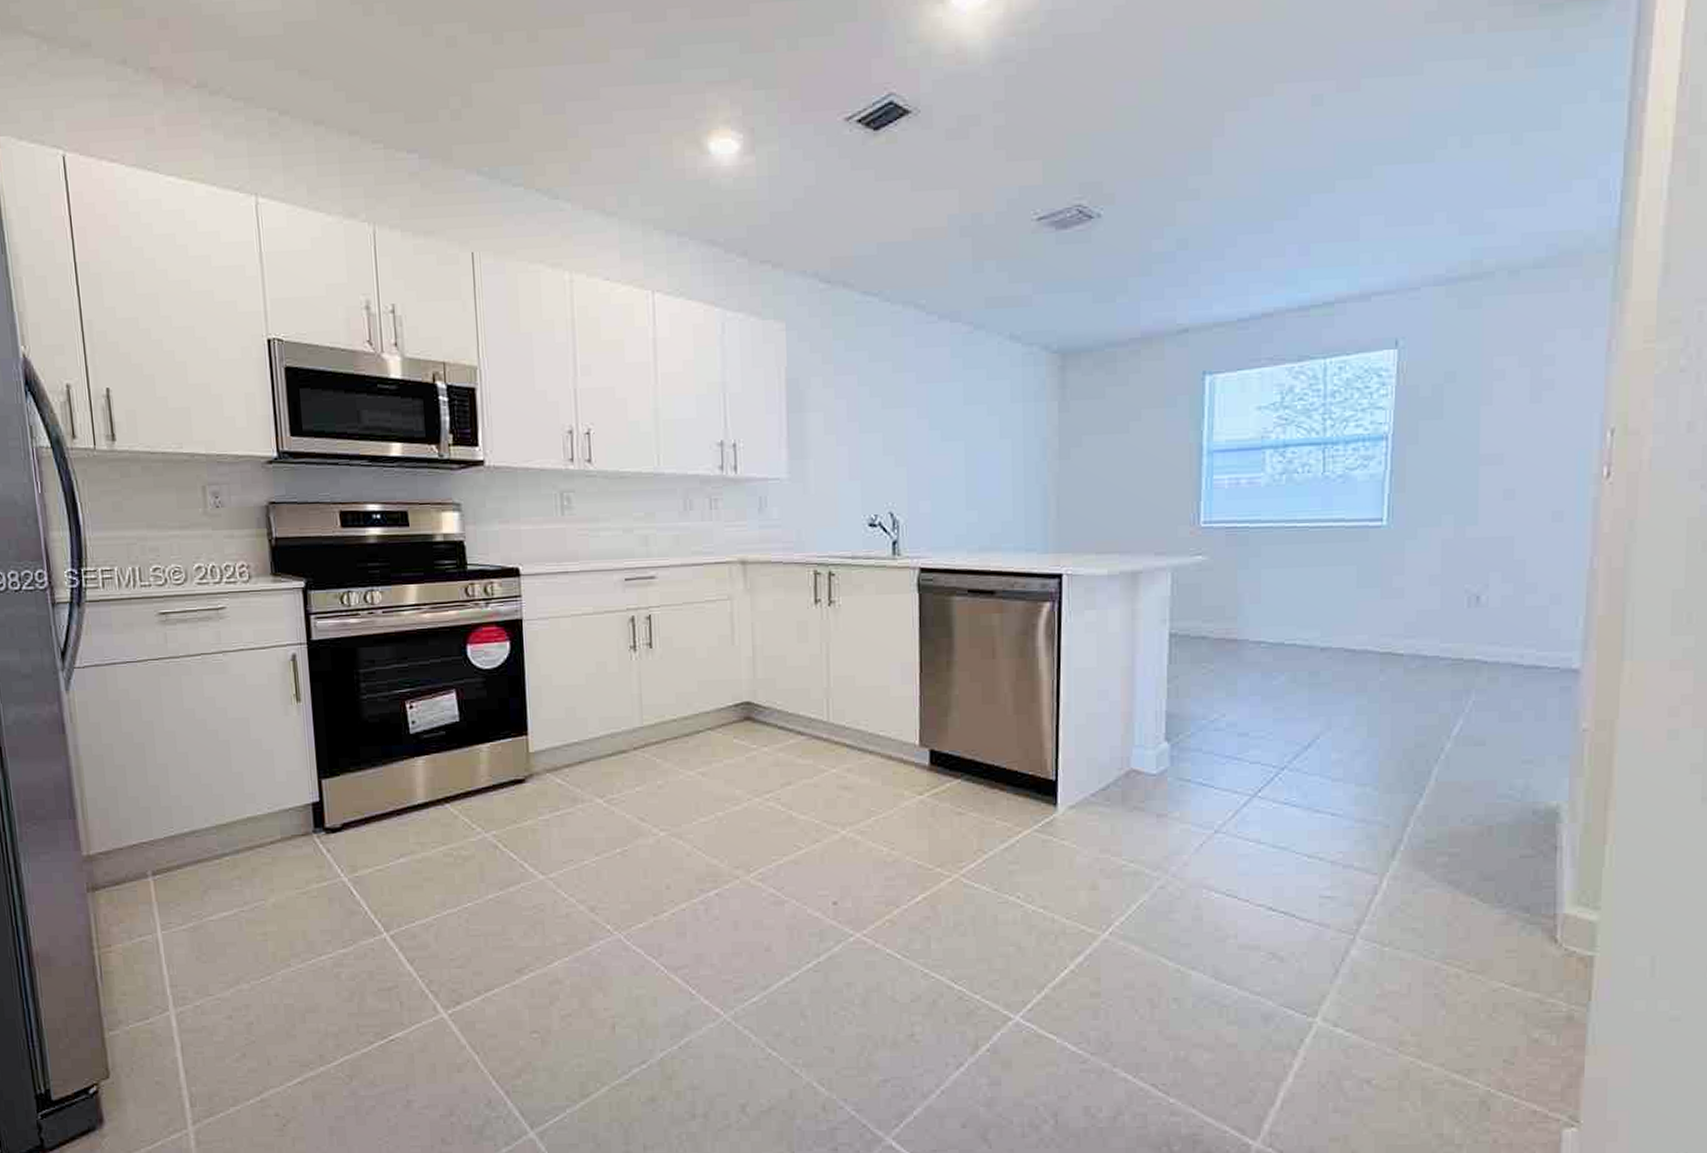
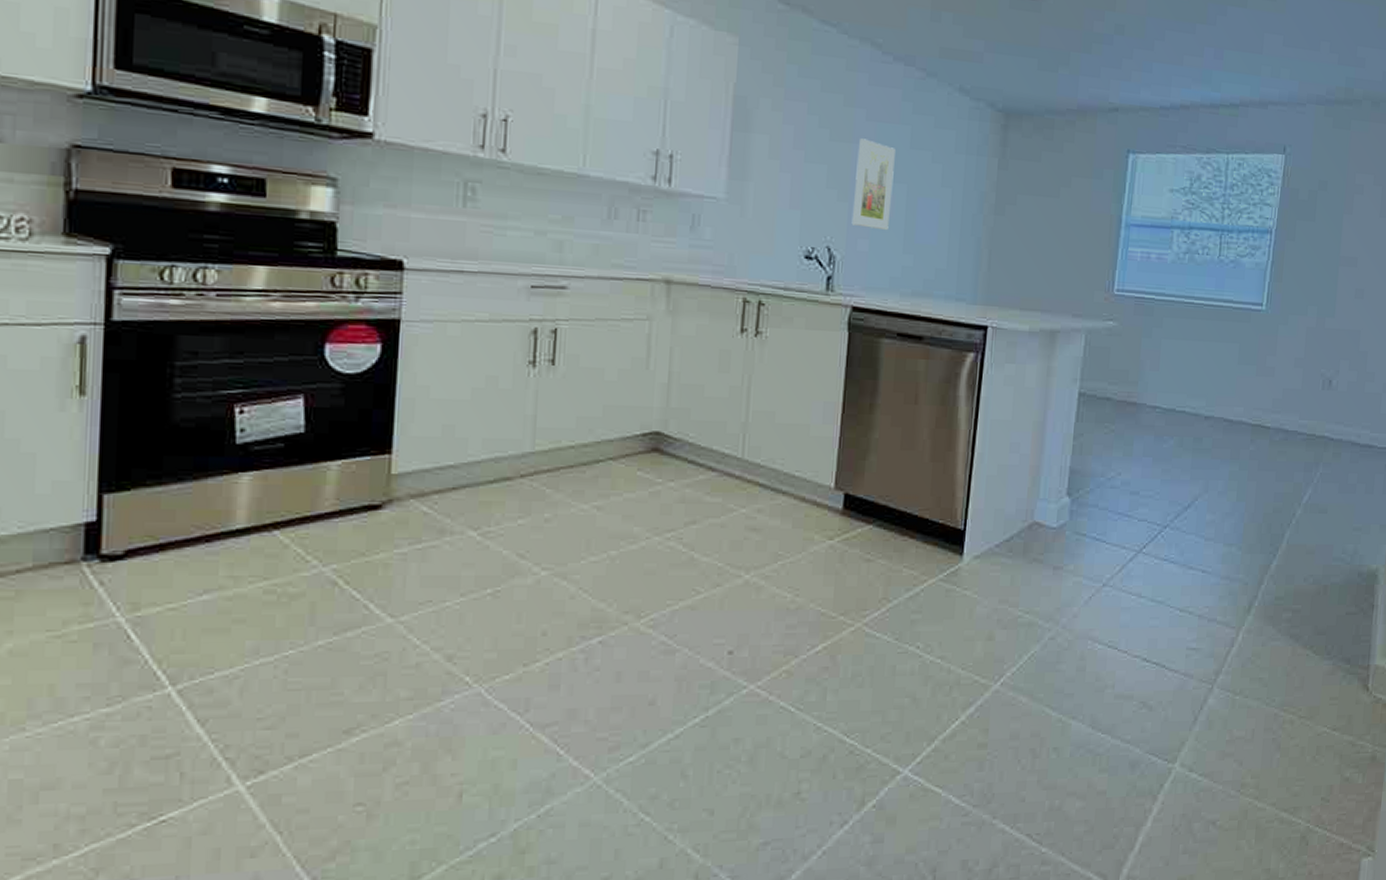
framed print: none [911,402,950,490] -> present [851,138,895,231]

